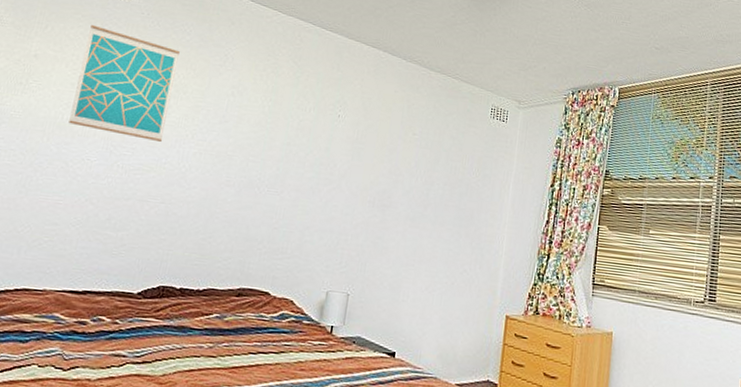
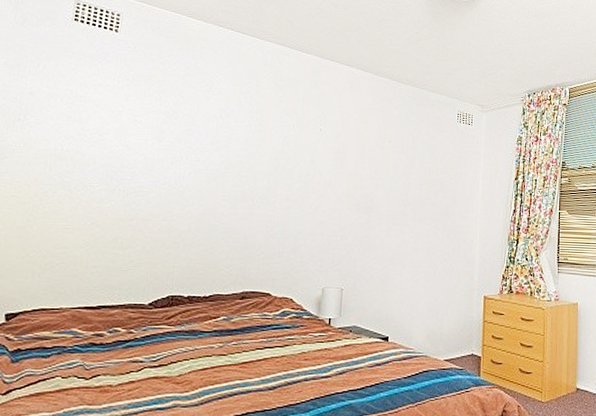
wall art: present [68,24,180,142] -> none [68,60,168,165]

